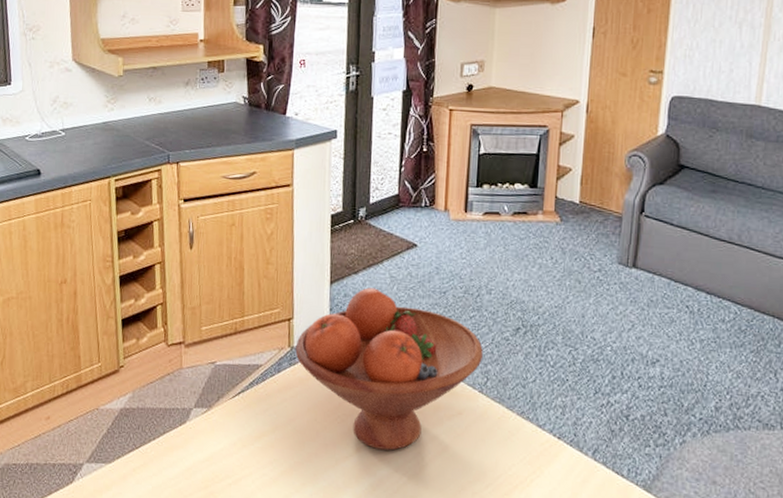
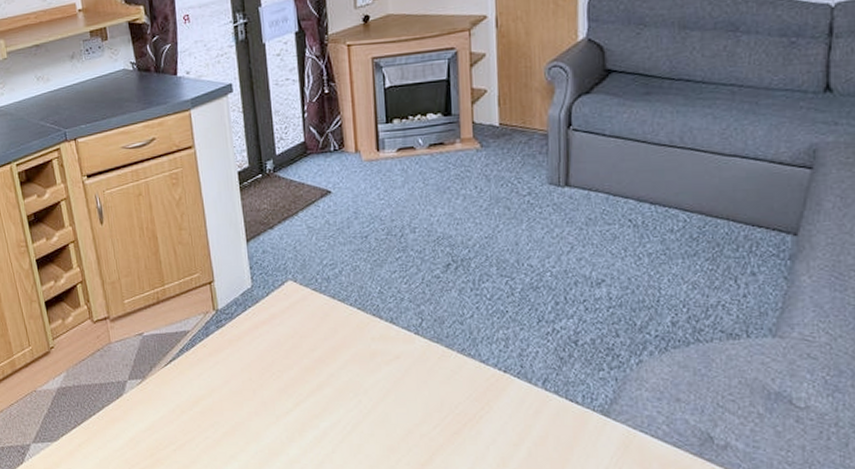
fruit bowl: present [295,287,483,451] -> none [220,241,414,402]

